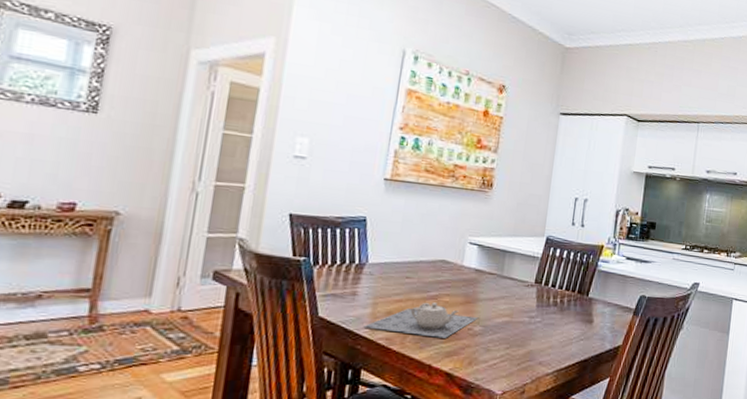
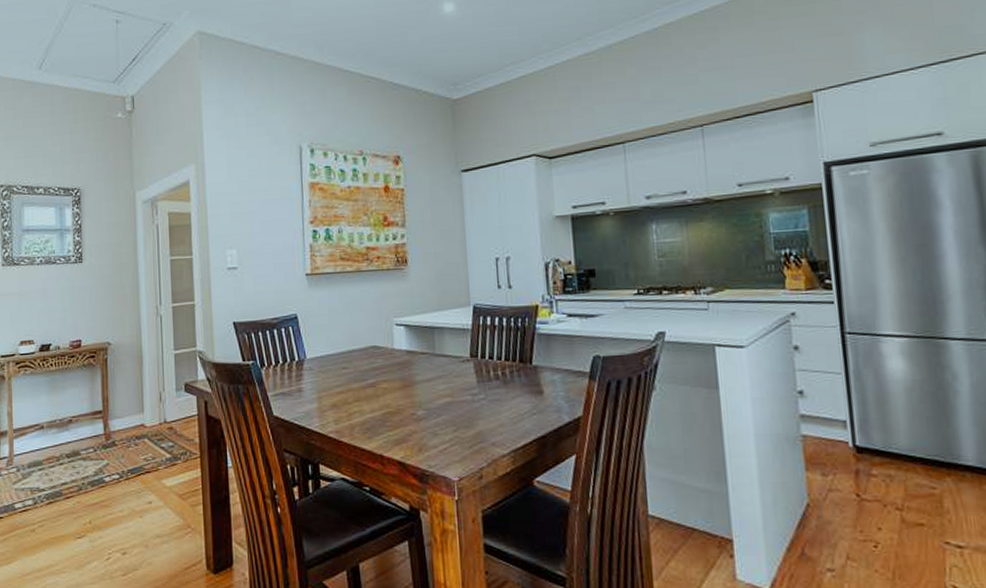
teapot: present [363,302,479,338] -> none [313,390,420,426]

